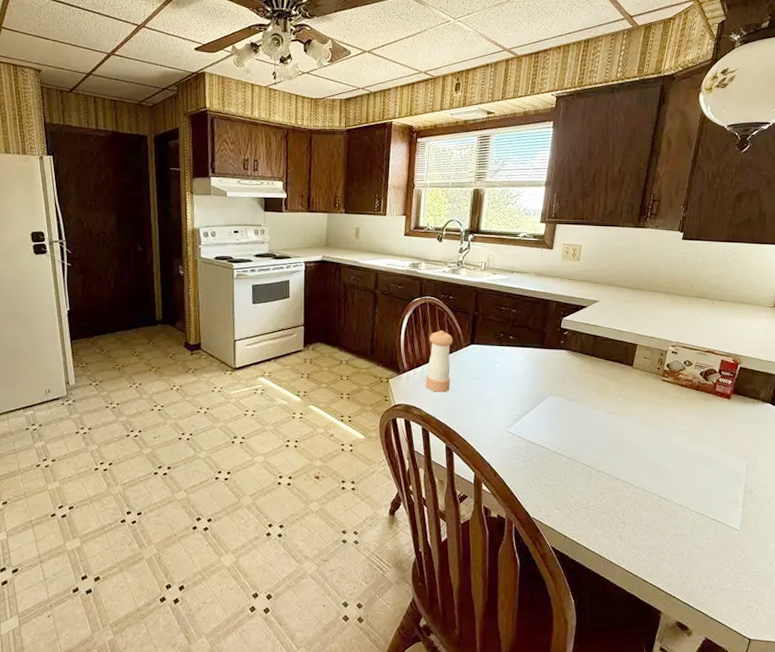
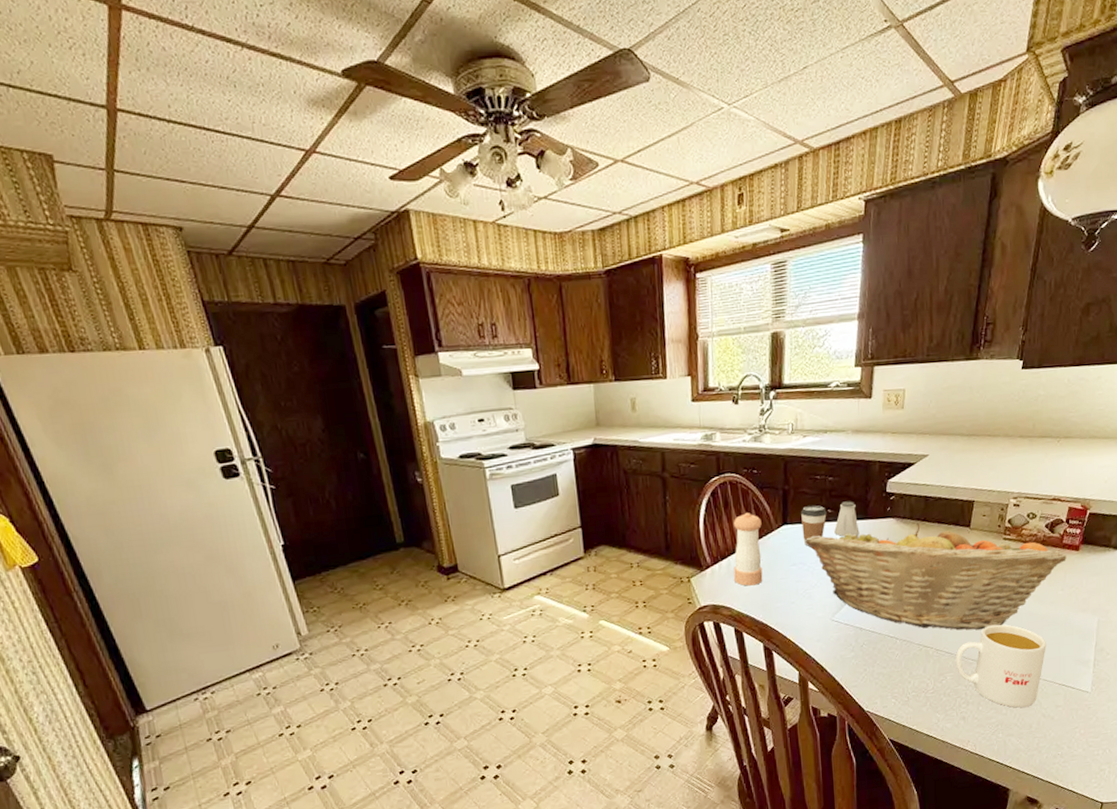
coffee cup: none [487,332,509,365] -> present [801,505,827,546]
fruit basket: none [488,356,719,458] -> present [804,522,1067,630]
saltshaker: none [514,331,536,361] -> present [834,501,860,536]
mug: none [615,455,699,535] -> present [955,624,1046,708]

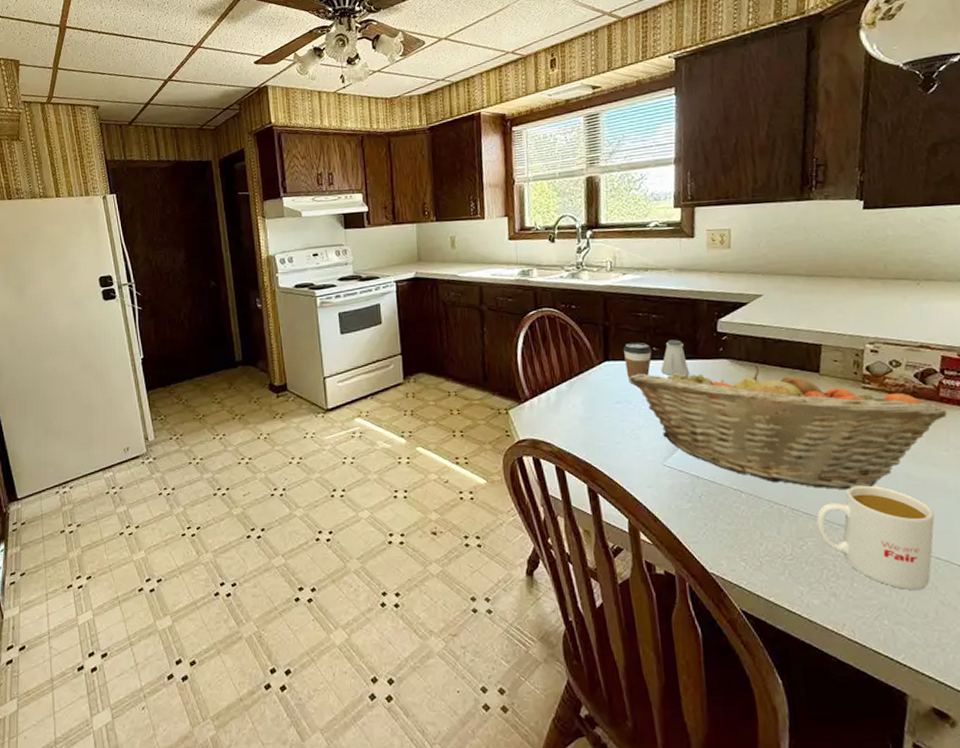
pepper shaker: present [734,513,763,586] -> none [553,347,585,422]

